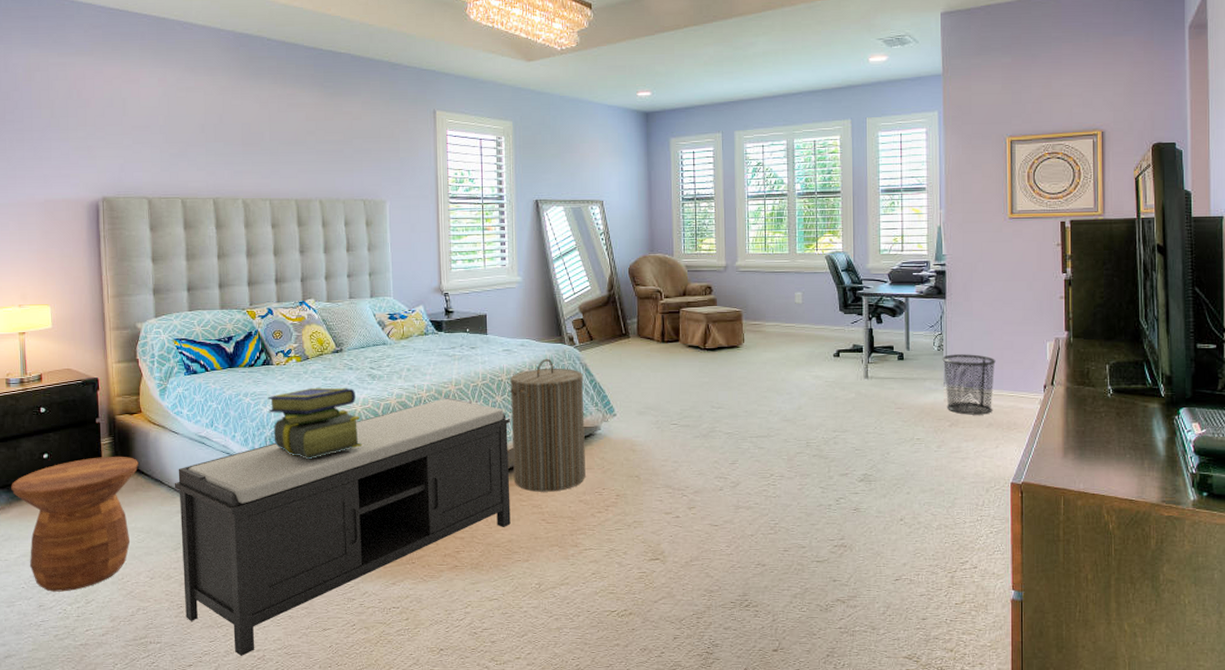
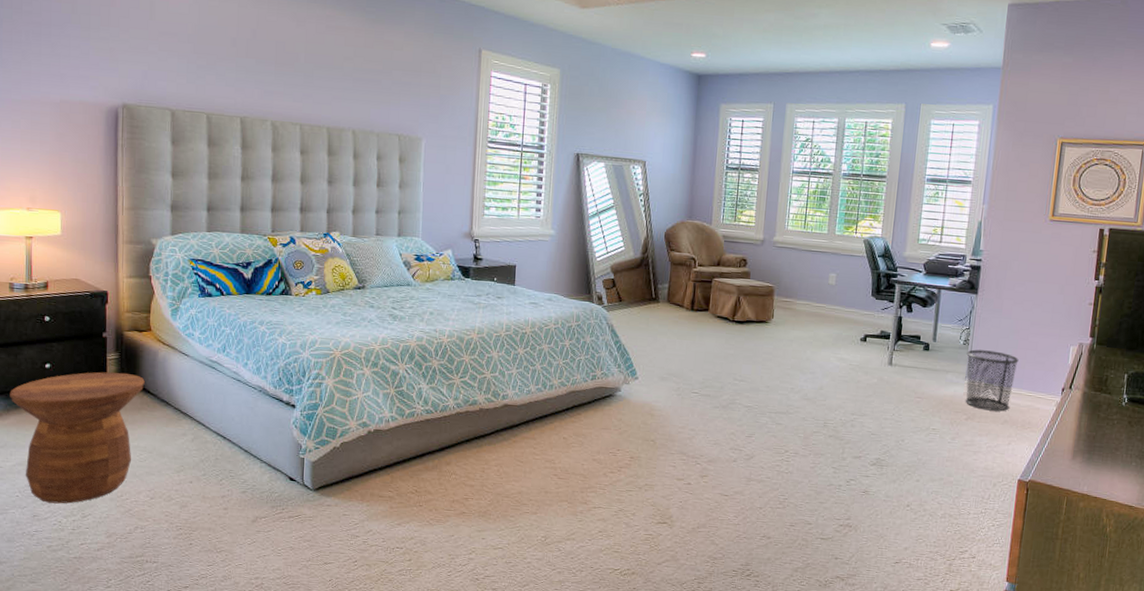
bench: present [174,397,511,656] -> none [180,344,531,582]
stack of books: present [268,387,362,460] -> none [284,322,378,394]
laundry hamper: present [509,358,586,492] -> none [529,315,609,449]

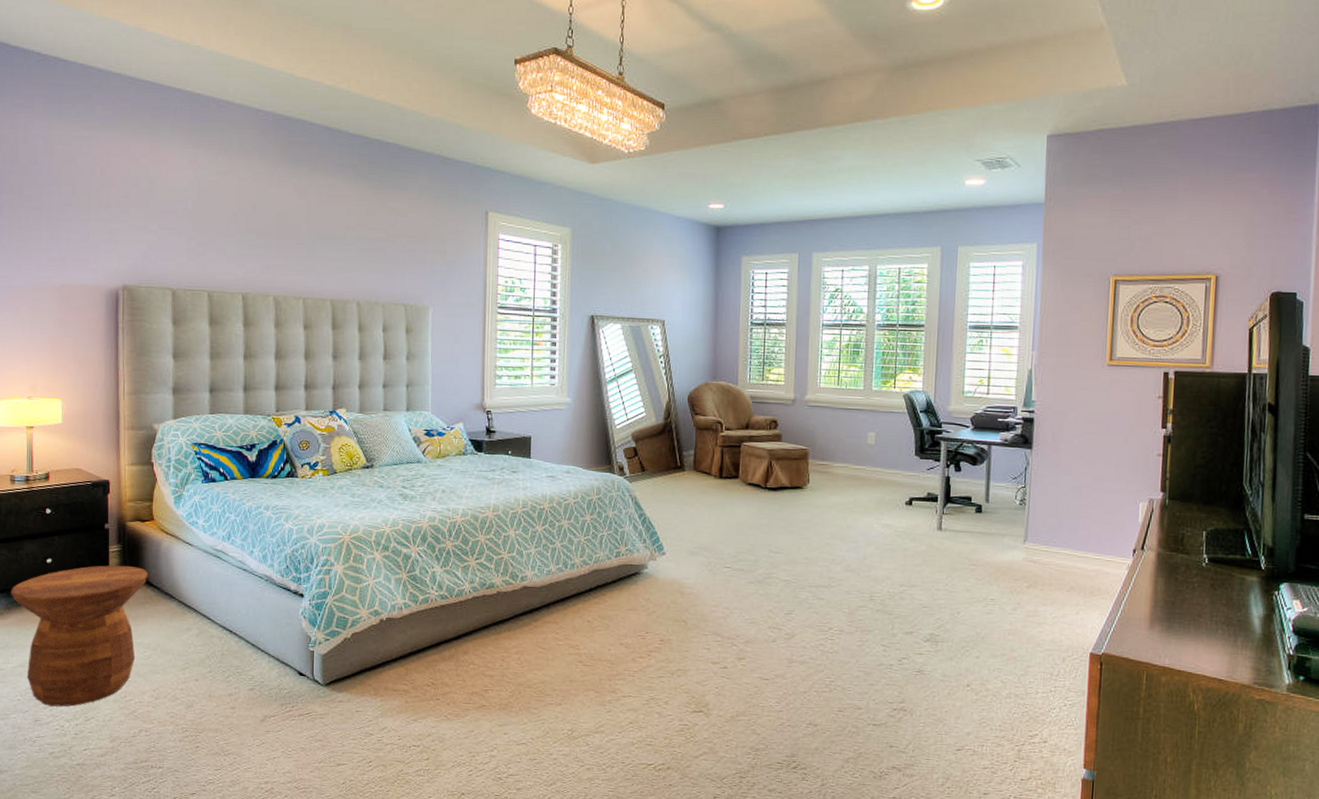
waste bin: present [965,349,1019,412] -> none [1024,510,1082,578]

